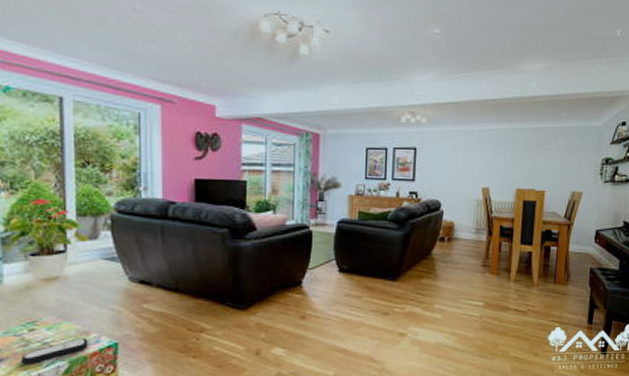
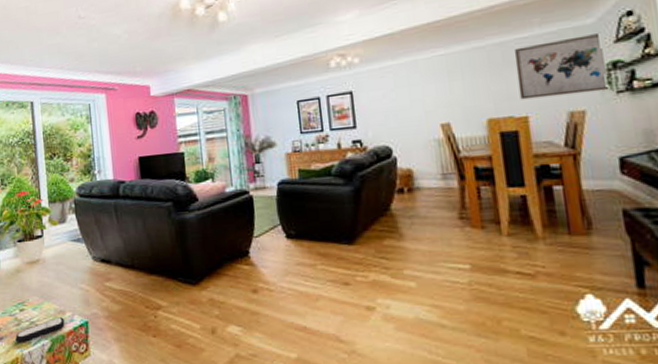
wall art: none [542,134,602,180] -> present [514,34,612,100]

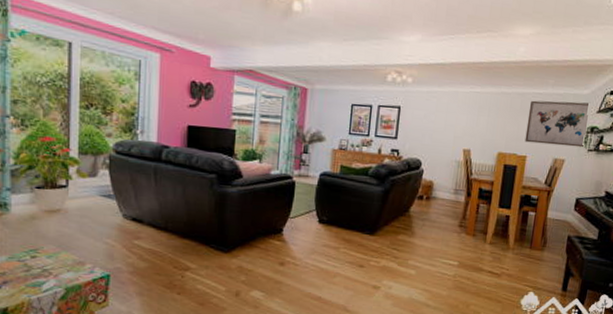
remote control: present [15,317,65,342] -> none [23,268,83,288]

